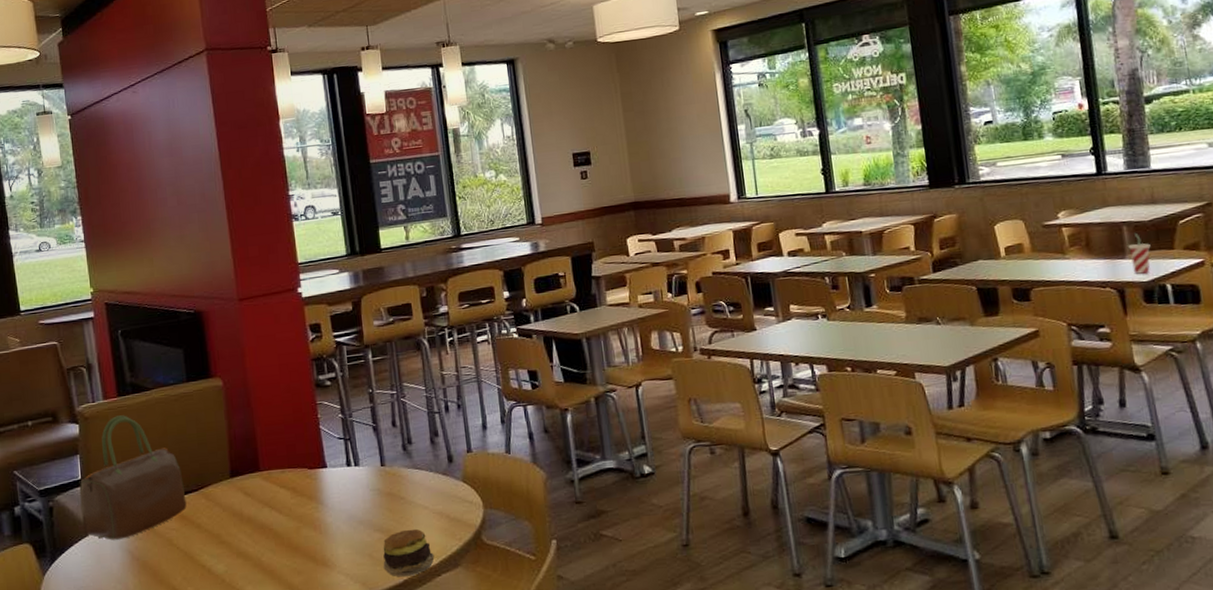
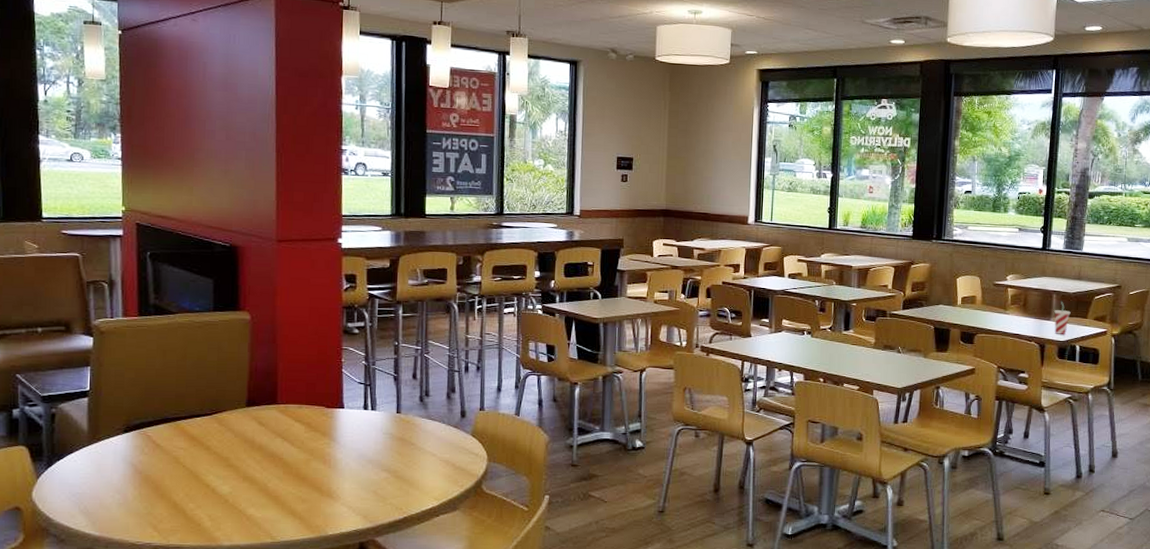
handbag: present [80,415,187,540] -> none [86,334,198,452]
burger: present [383,528,435,577] -> none [386,472,436,514]

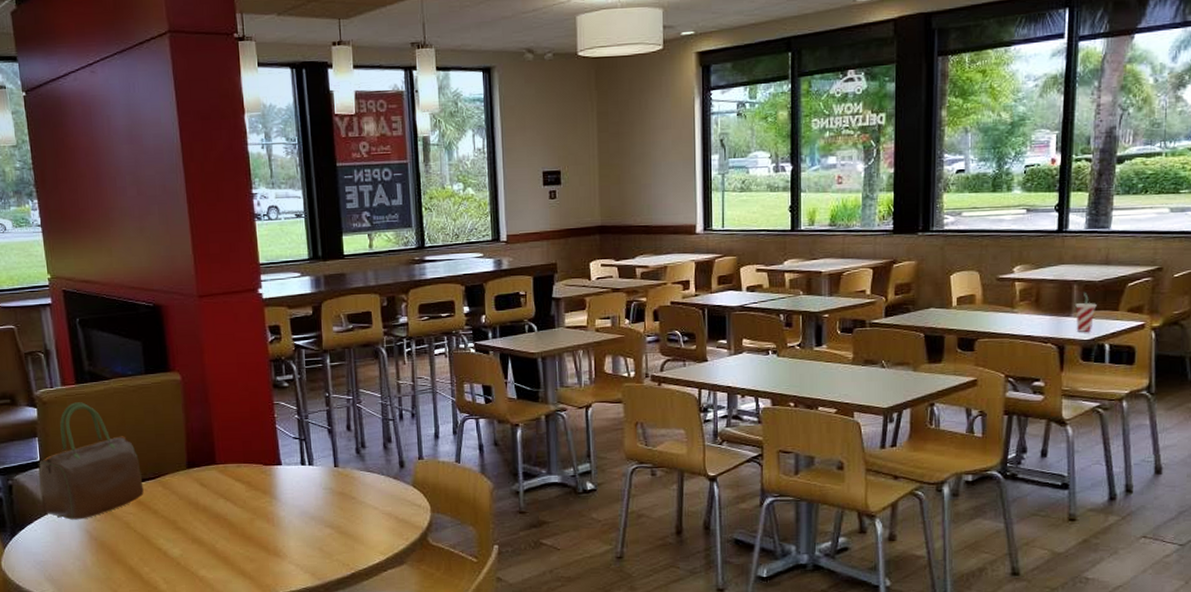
handbag: none [86,334,198,452] -> present [39,402,144,520]

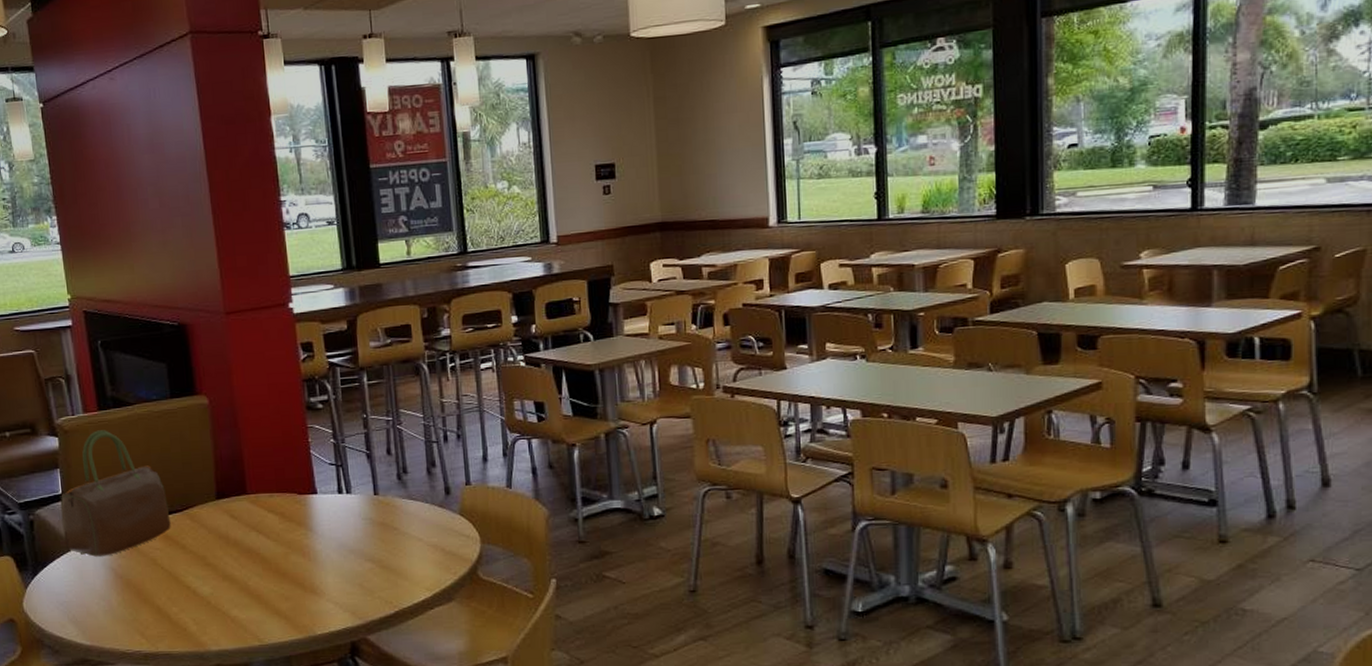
beverage cup: present [1075,291,1097,332] -> none [1216,277,1242,324]

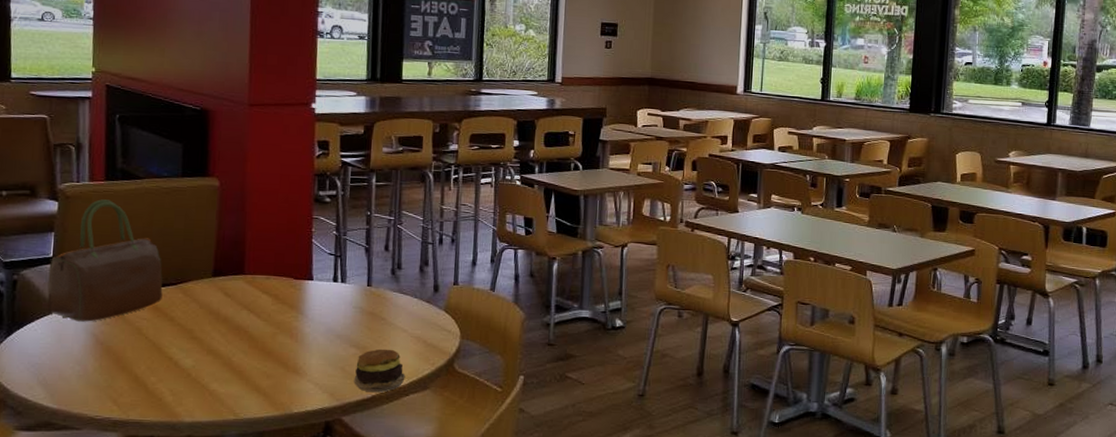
burger: none [374,560,428,608] -> present [354,348,406,393]

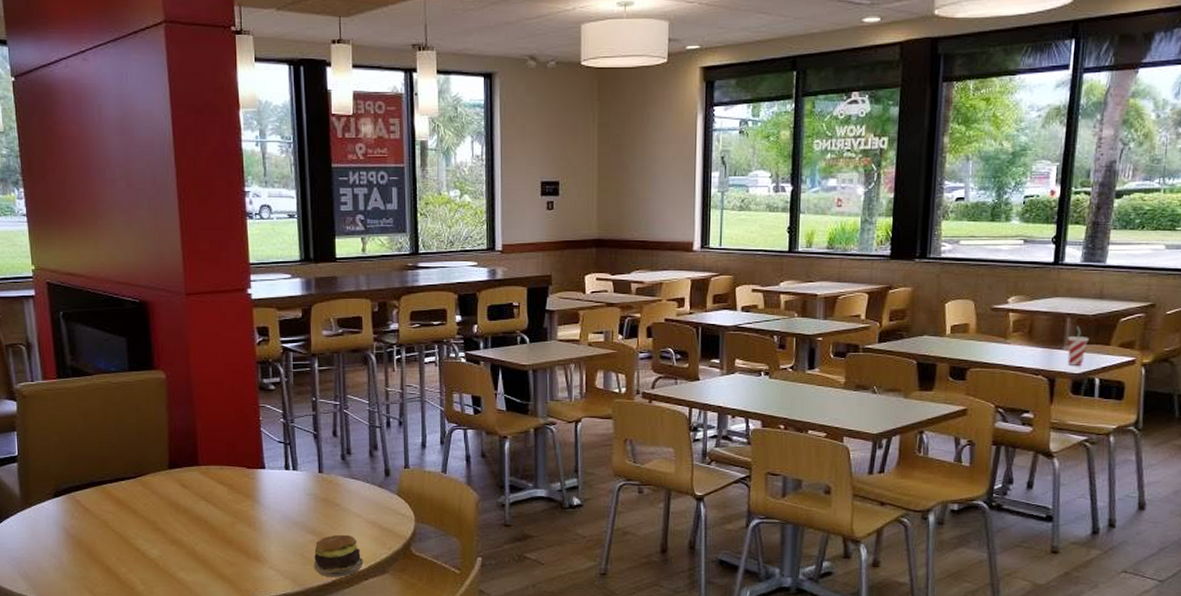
handbag: present [48,199,163,322] -> none [16,397,124,517]
beverage cup: none [1059,179,1077,215] -> present [1067,325,1089,365]

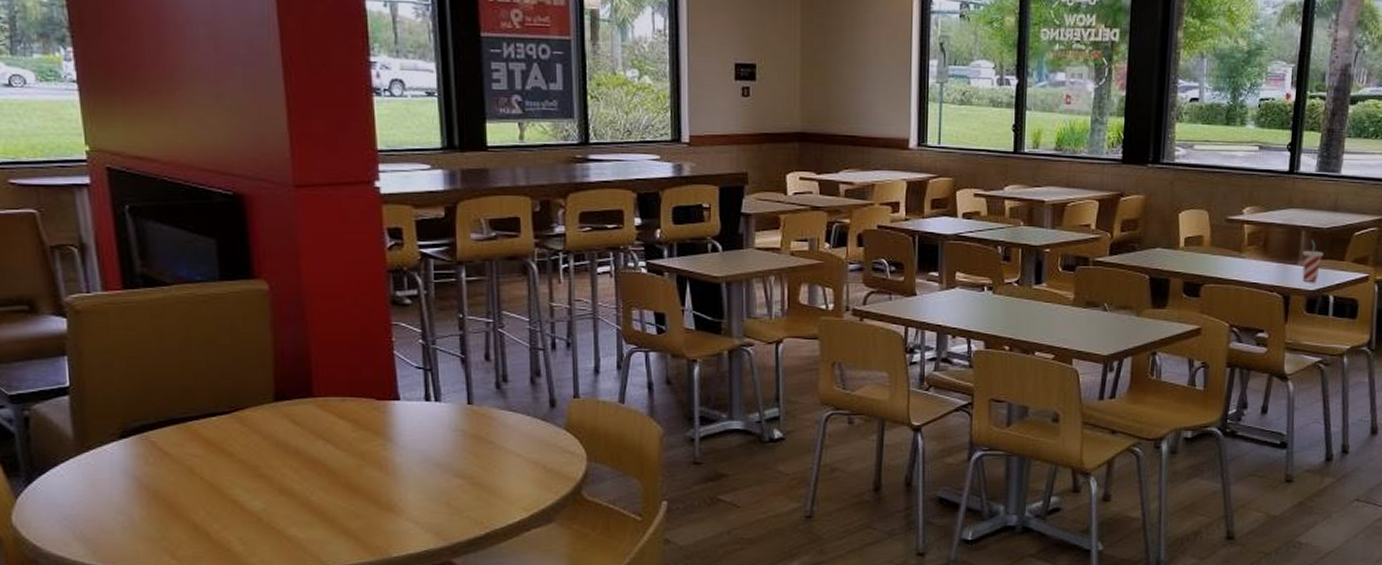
burger: present [313,534,364,577] -> none [462,477,524,529]

